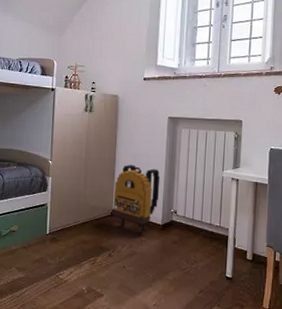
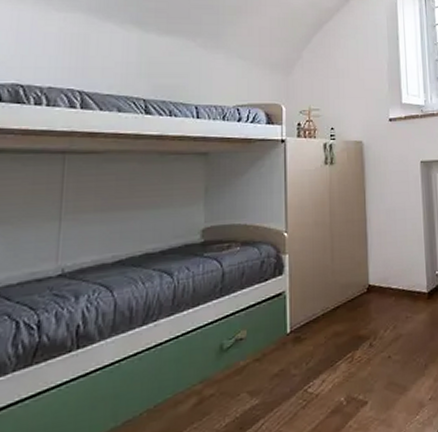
backpack: present [111,165,161,230] -> none [367,223,421,305]

